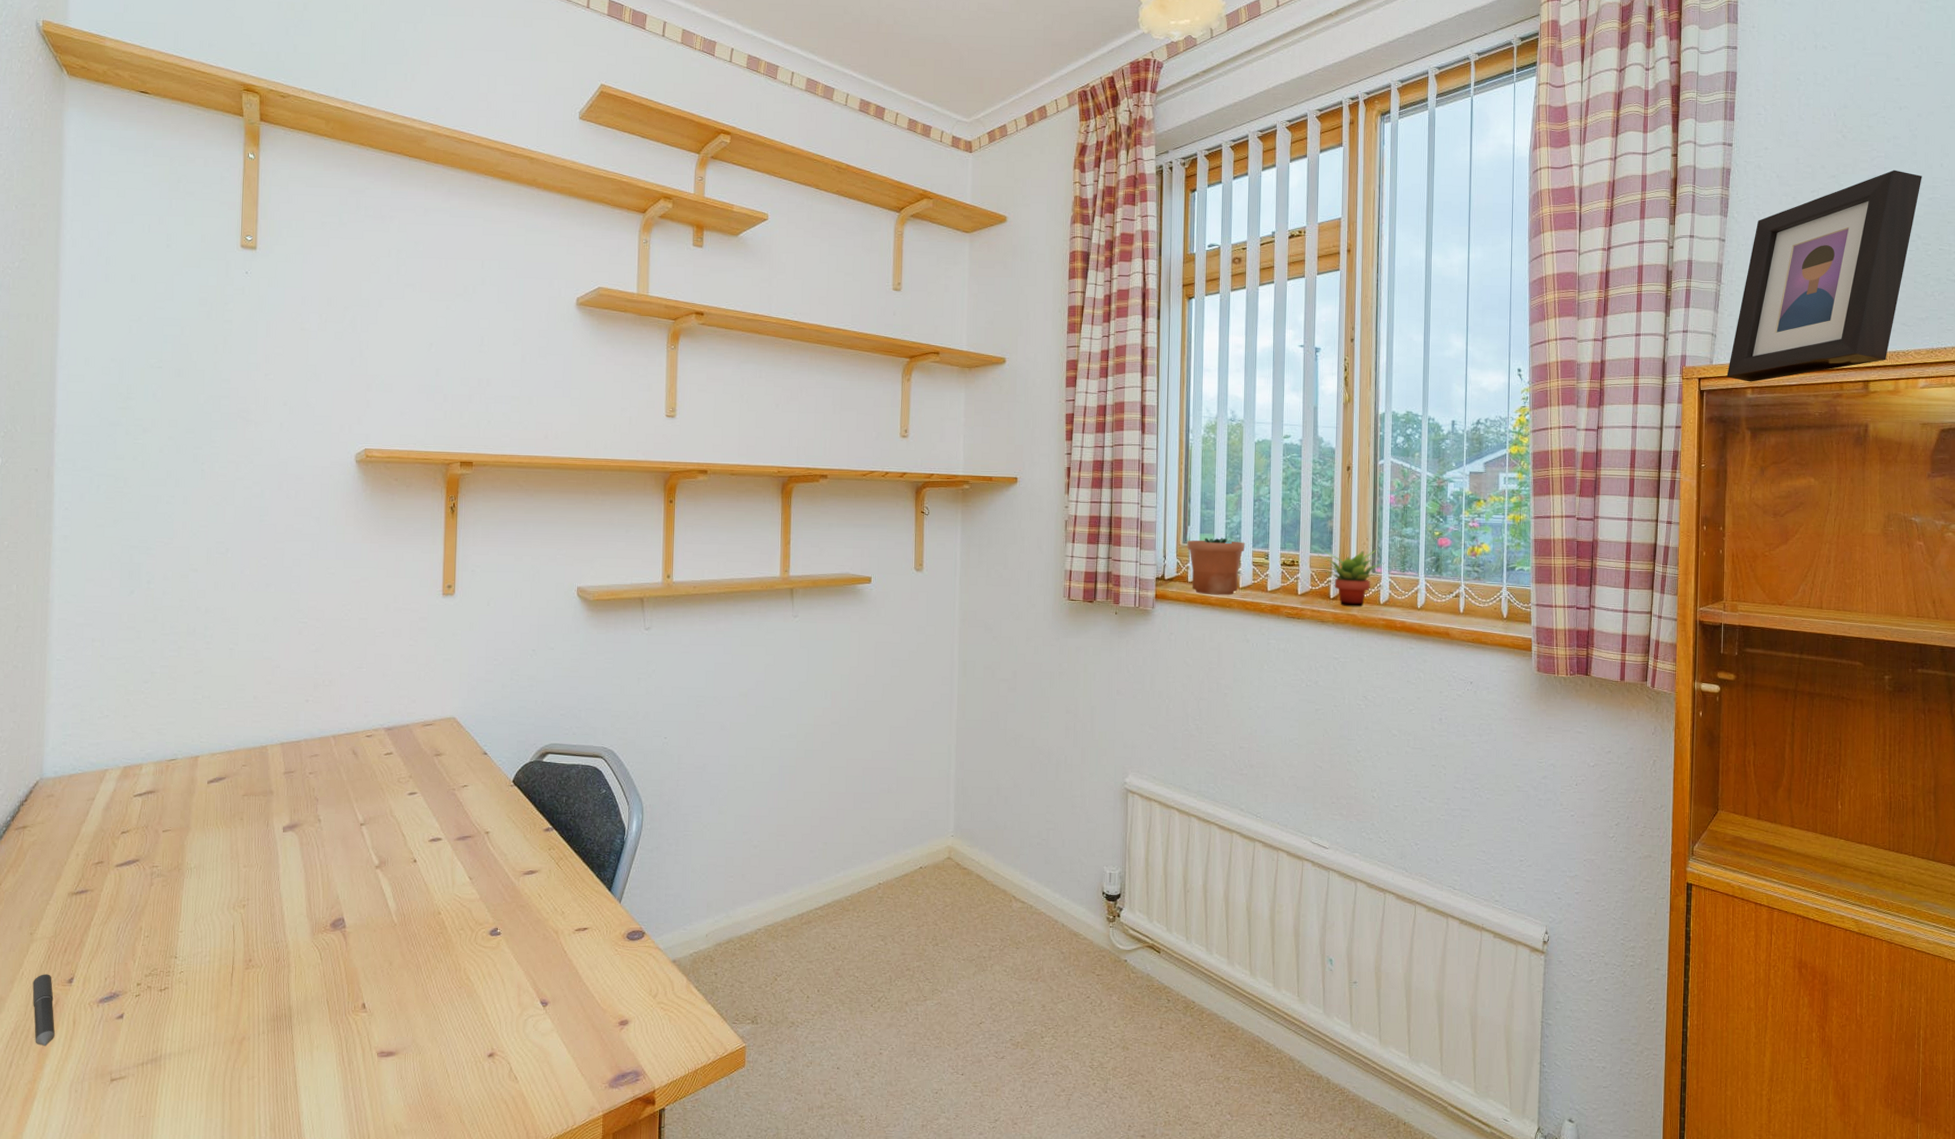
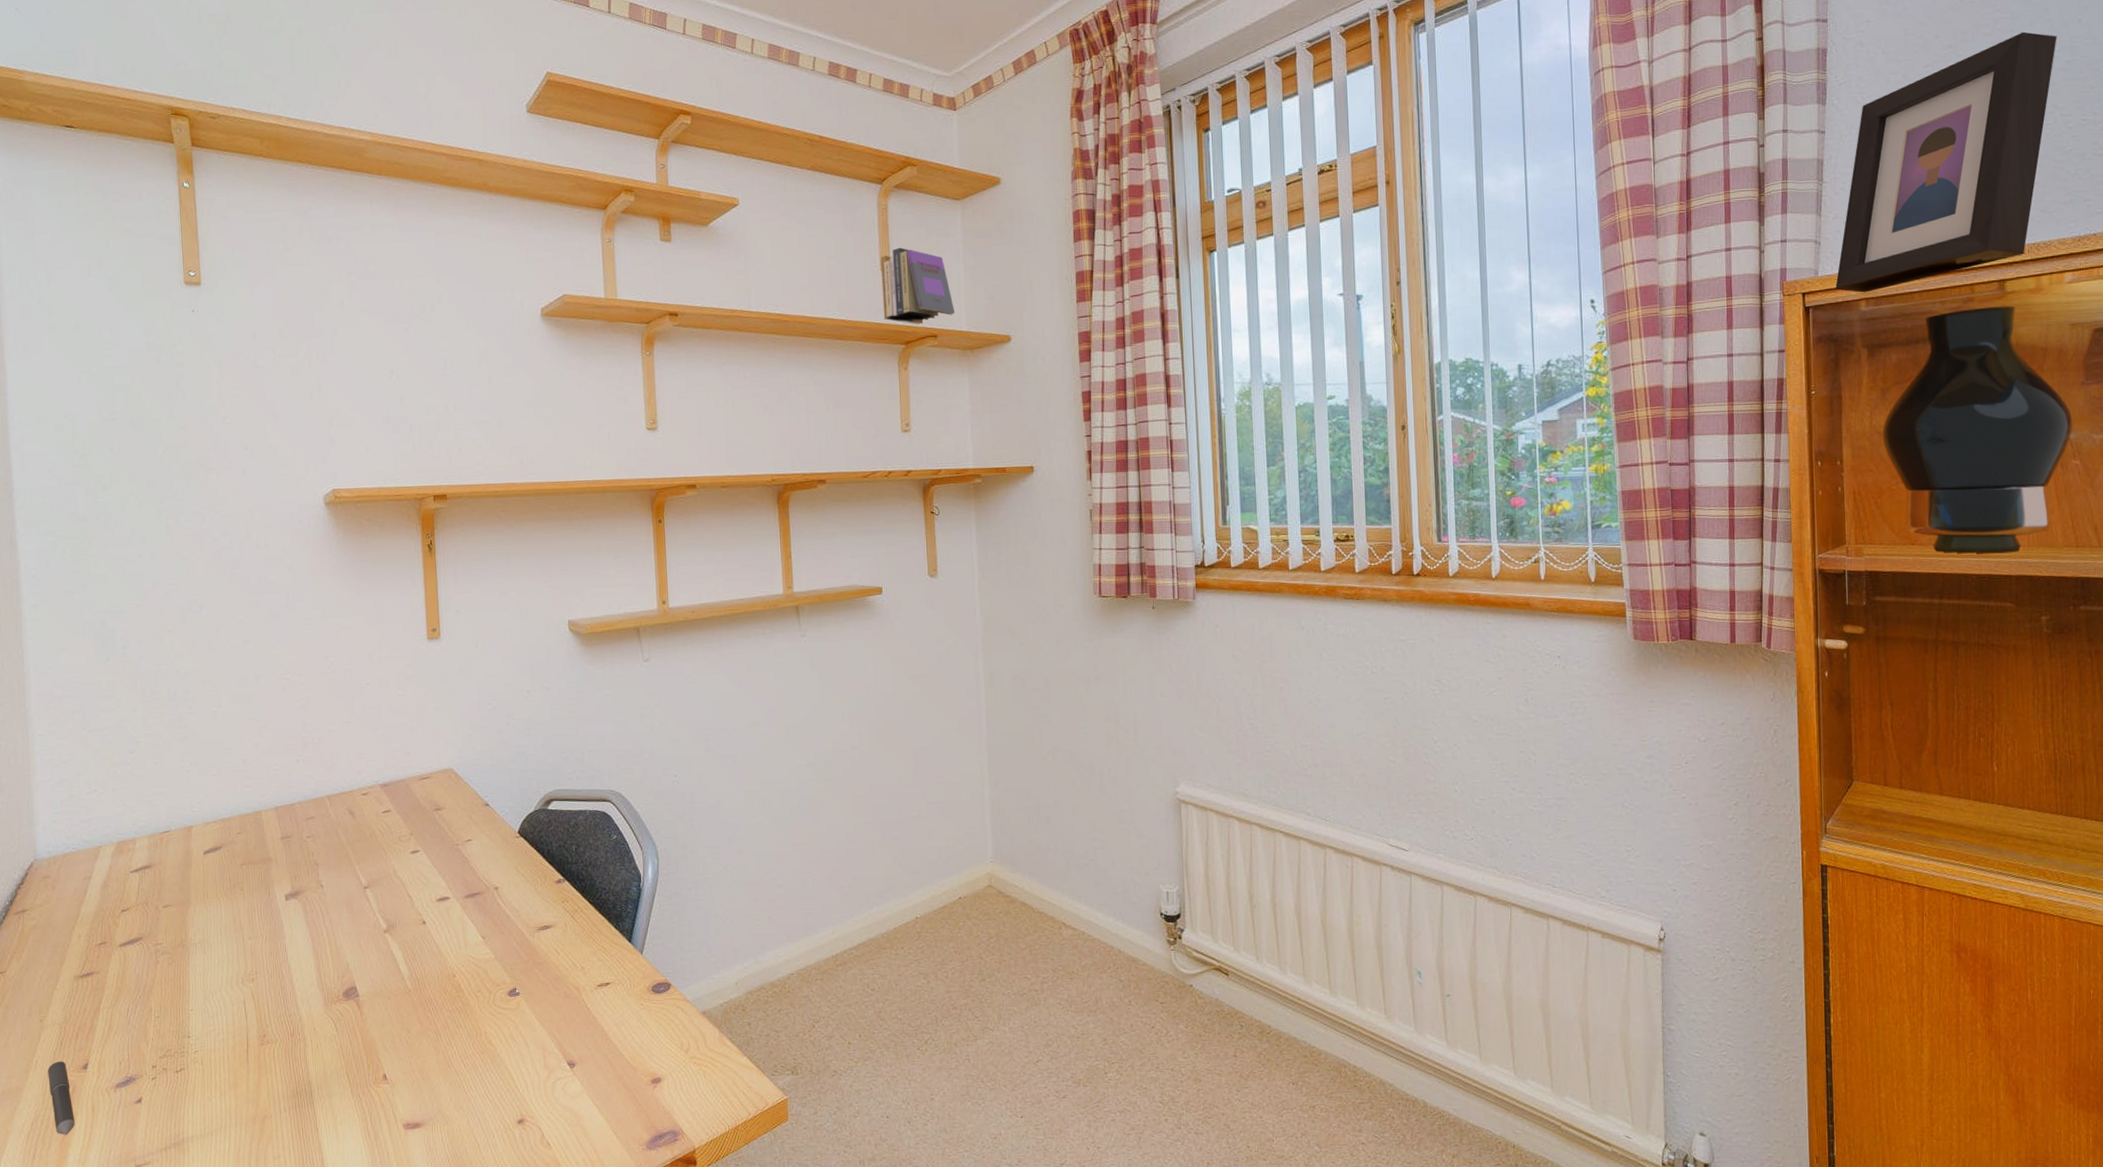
books: none [892,270,958,342] -> present [880,247,956,325]
planter: present [1187,537,1245,596] -> none [1227,515,1292,580]
succulent plant: present [1317,549,1385,608] -> none [1374,515,1452,583]
vase: none [1759,403,1920,618] -> present [1882,306,2073,554]

